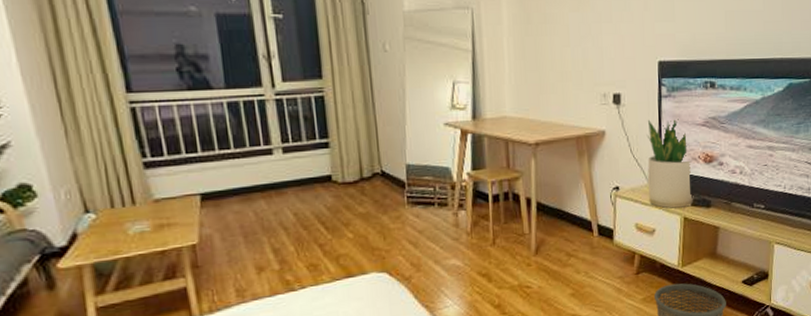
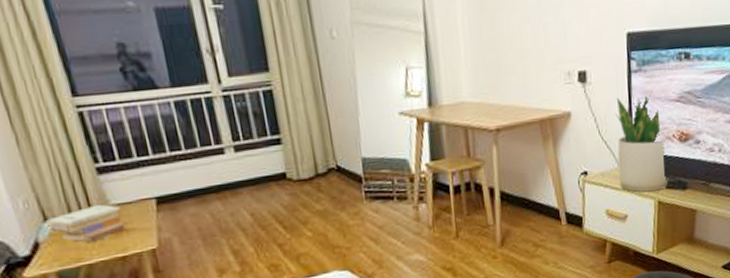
books: none [85,198,168,235] -> present [44,204,126,243]

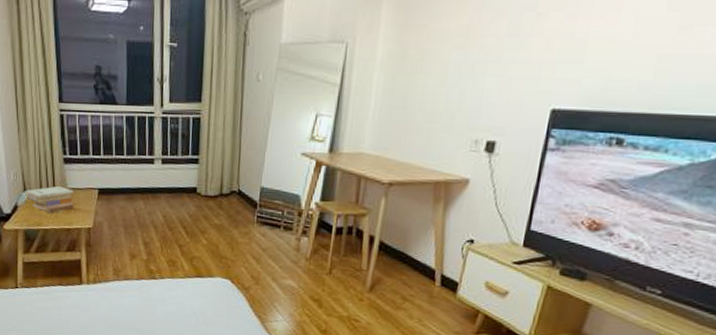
planter: present [615,95,669,192] -> none [507,173,571,275]

